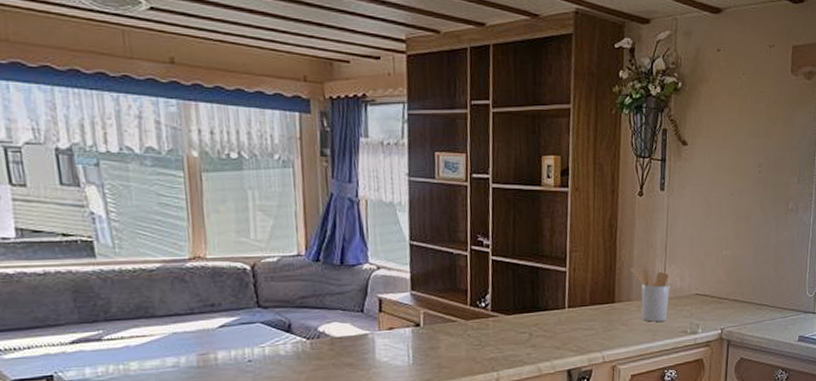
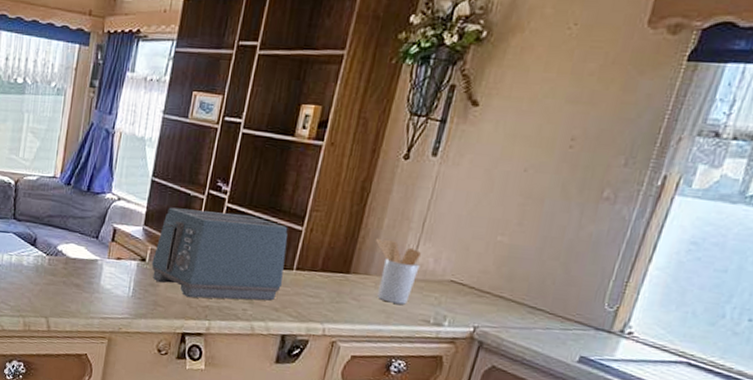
toaster: none [427,264,558,354] -> present [151,207,288,301]

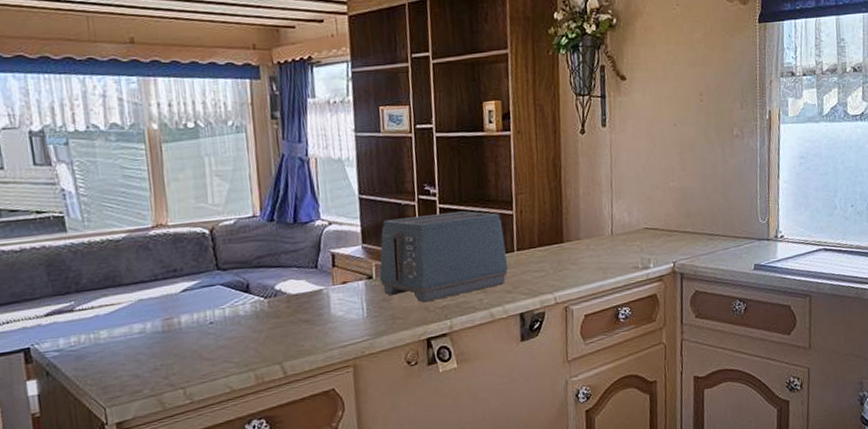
utensil holder: present [375,238,421,305] -> none [576,204,619,260]

